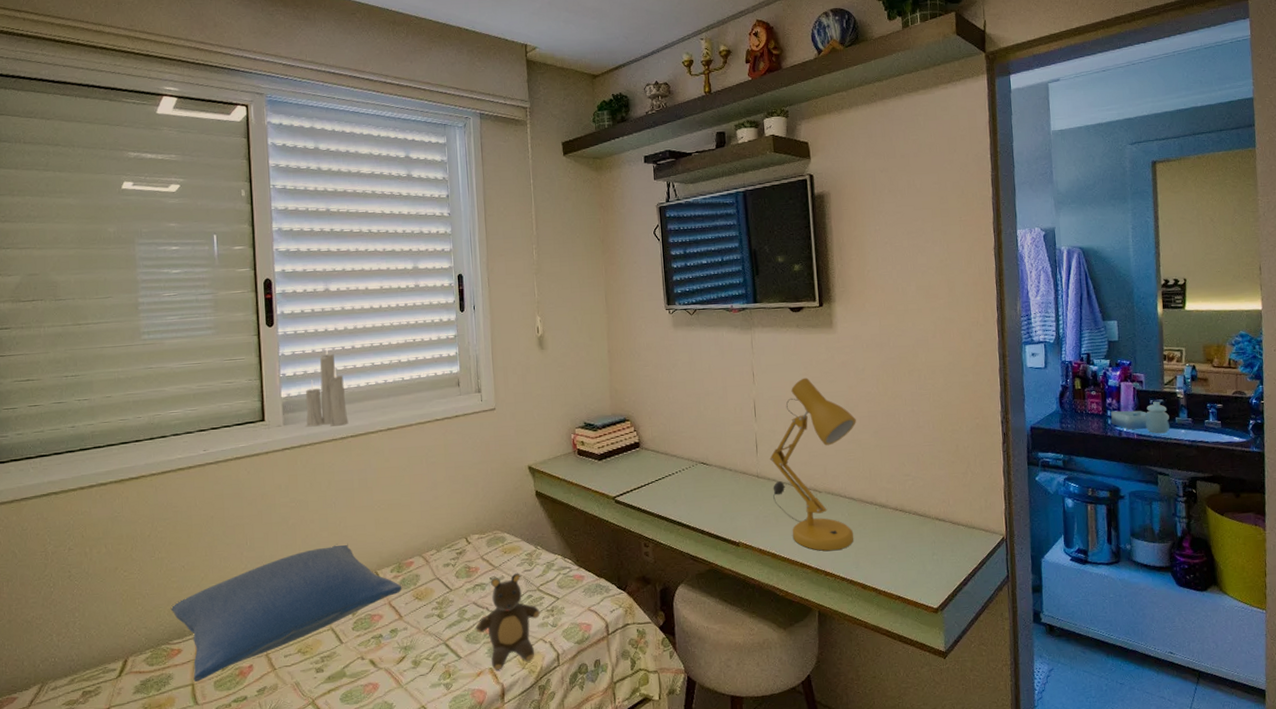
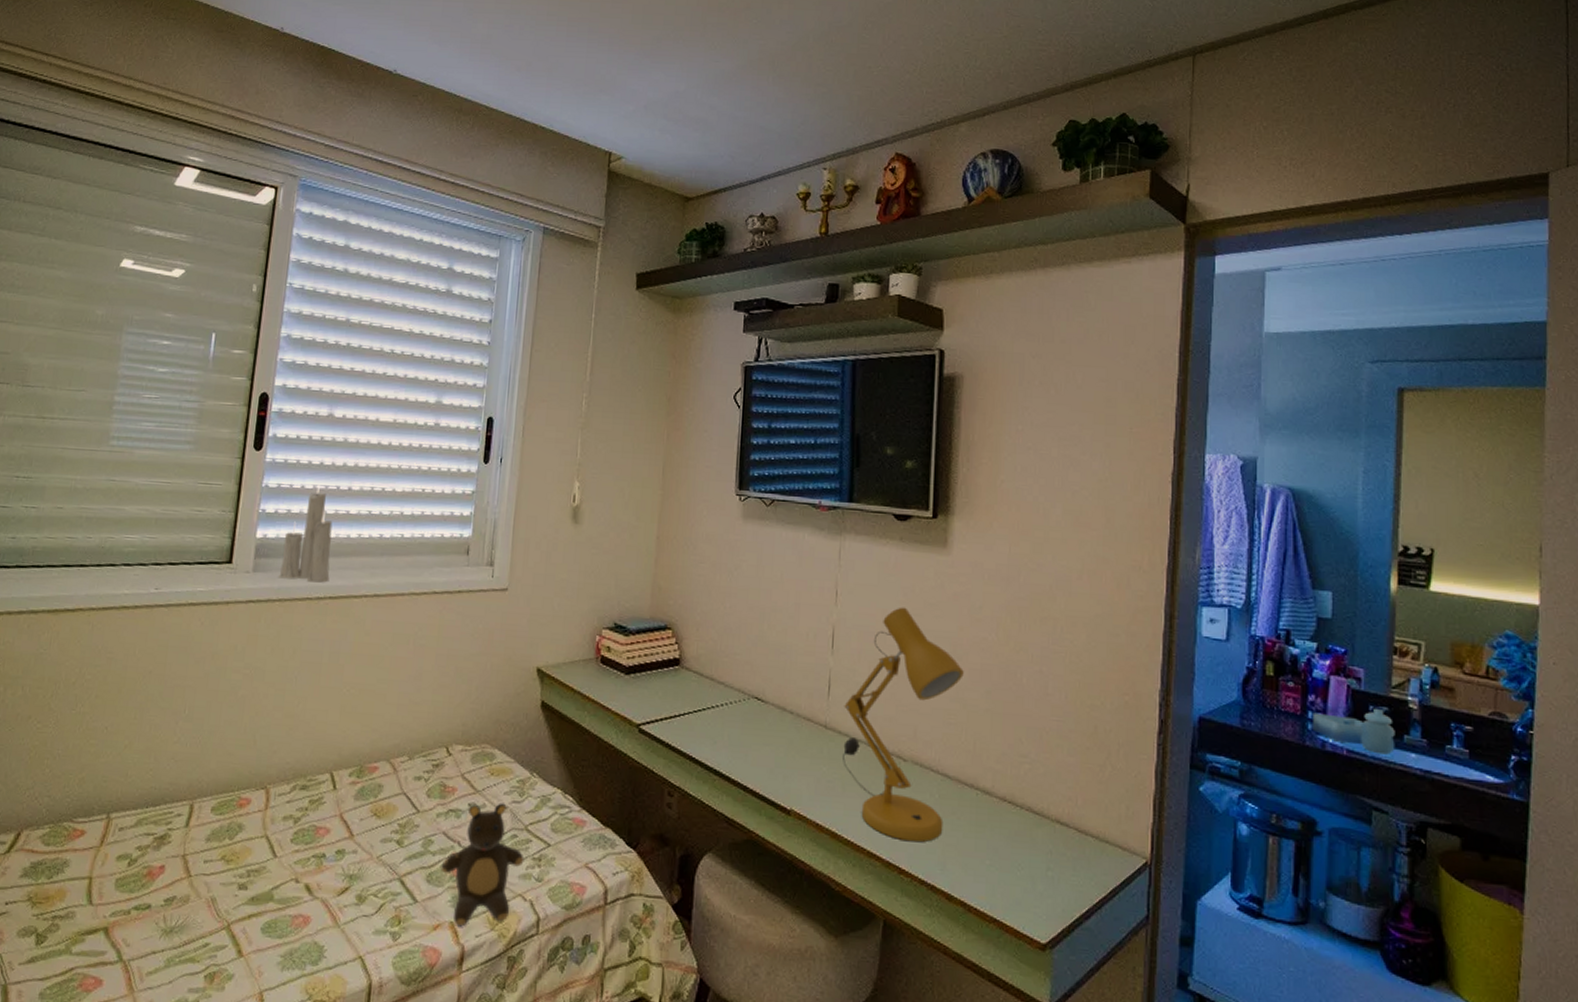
pillow: present [170,543,402,682] -> none [82,729,360,875]

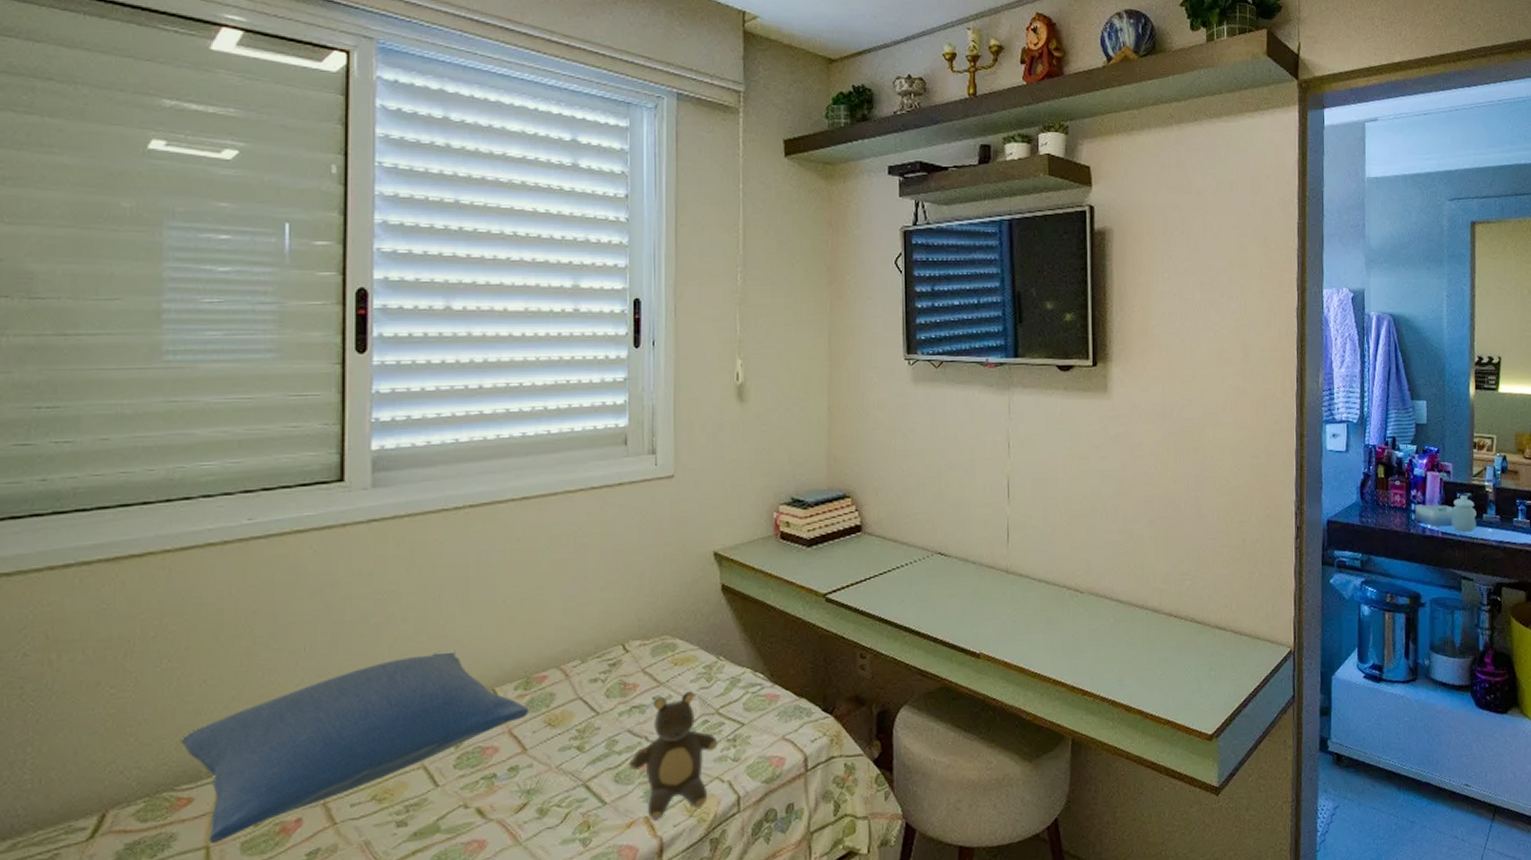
pillow: none [82,729,360,875] -> present [180,650,529,843]
candle: present [277,485,333,583] -> none [403,385,467,492]
desk lamp: present [843,607,964,842] -> none [1023,452,1129,665]

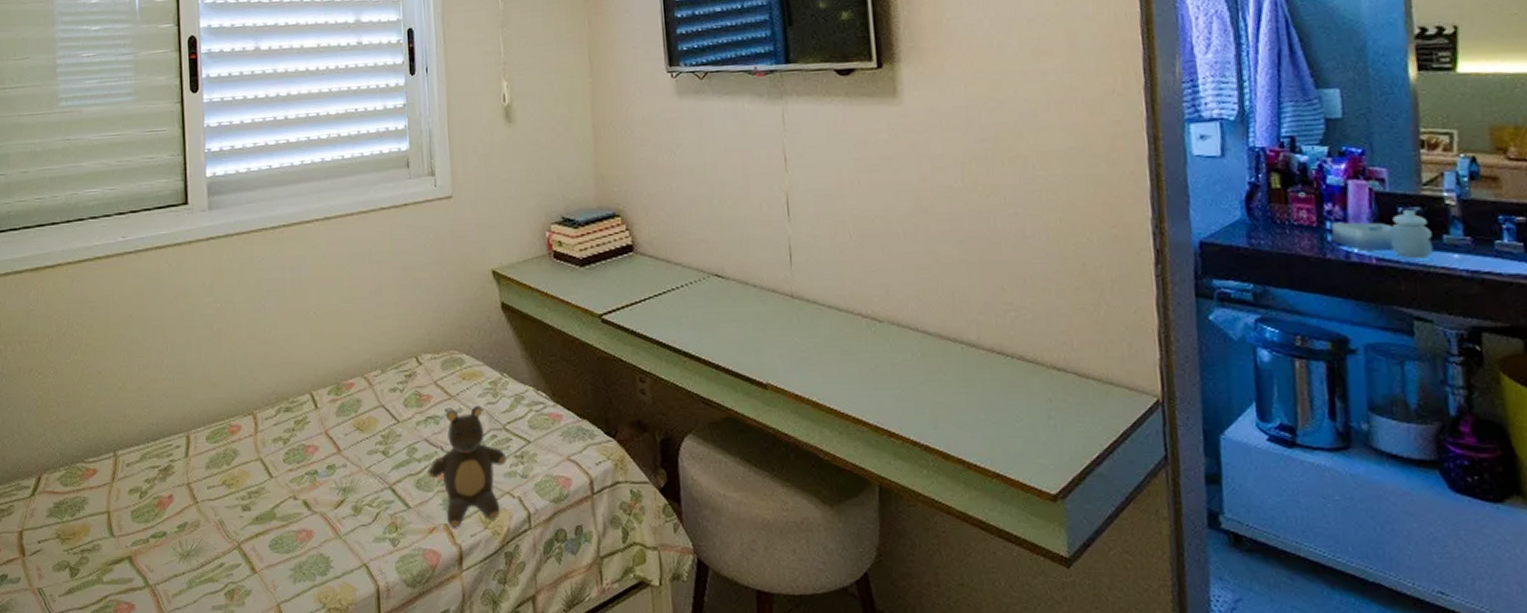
pillow: present [180,650,529,843] -> none [86,355,341,509]

